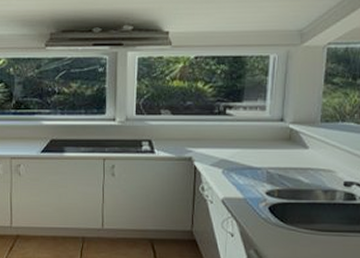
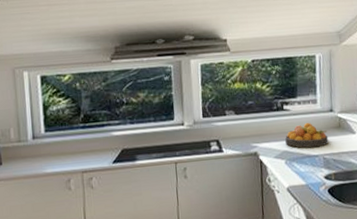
fruit bowl: none [225,130,275,159] -> present [285,122,328,148]

